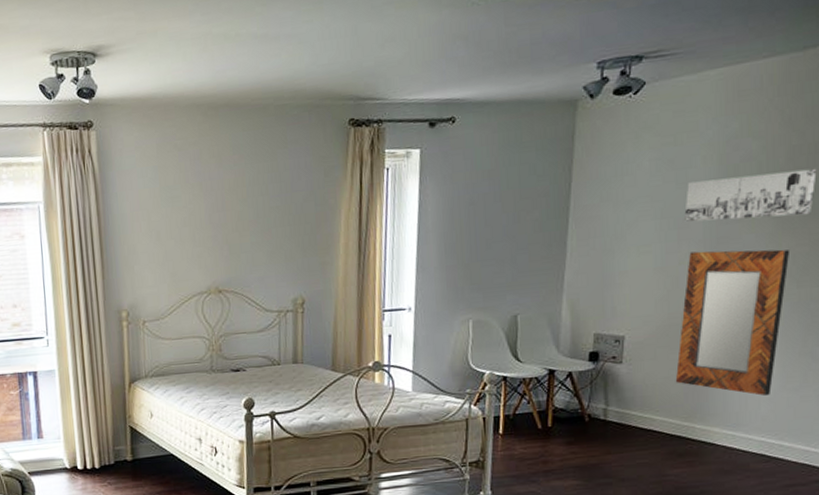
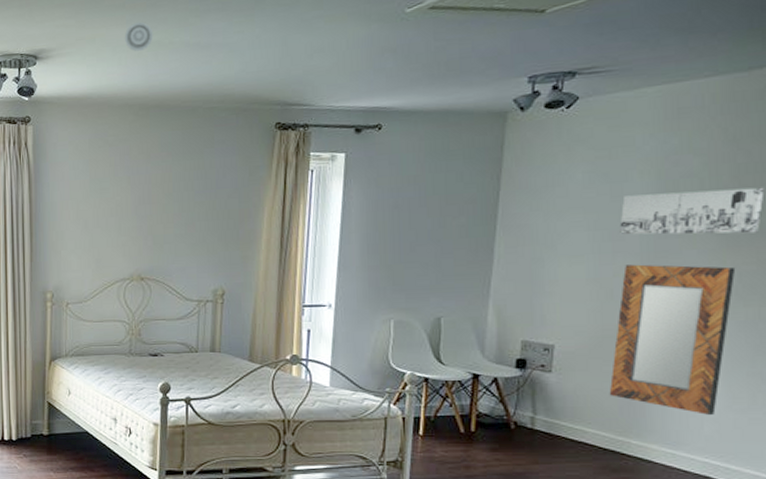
smoke detector: none [187,12,219,45] -> present [124,21,154,51]

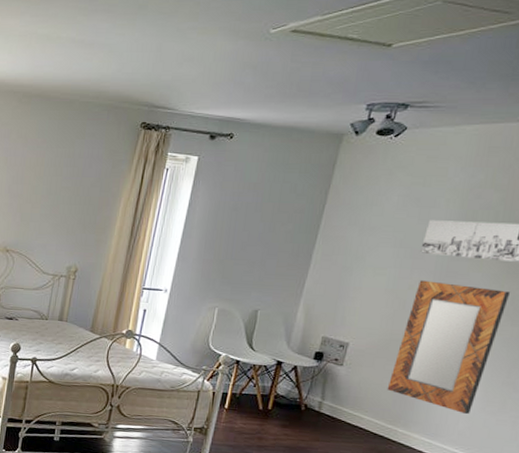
smoke detector: present [124,21,154,51] -> none [17,14,44,42]

